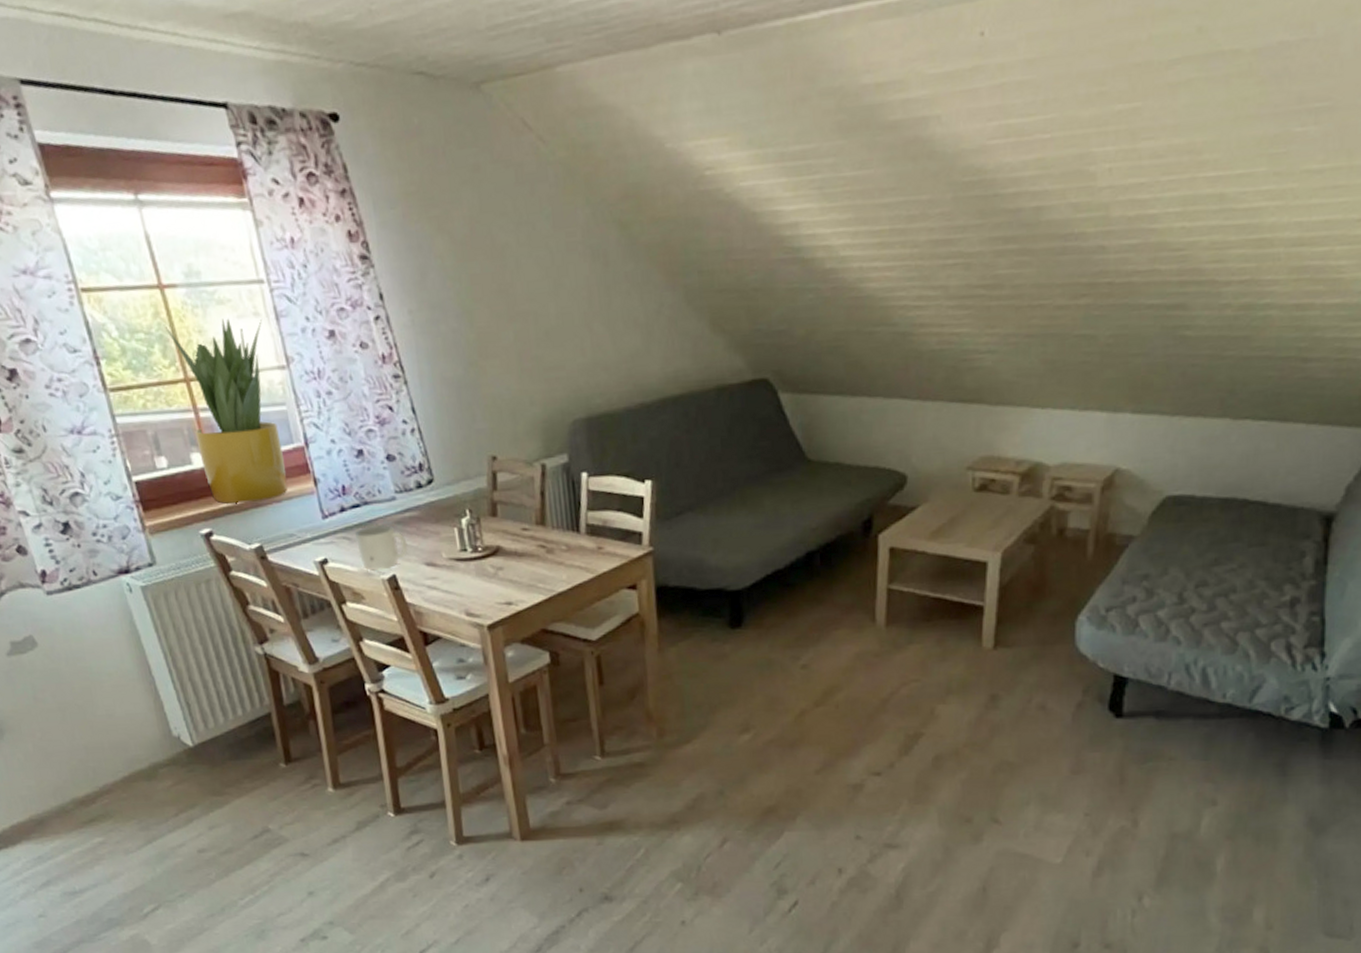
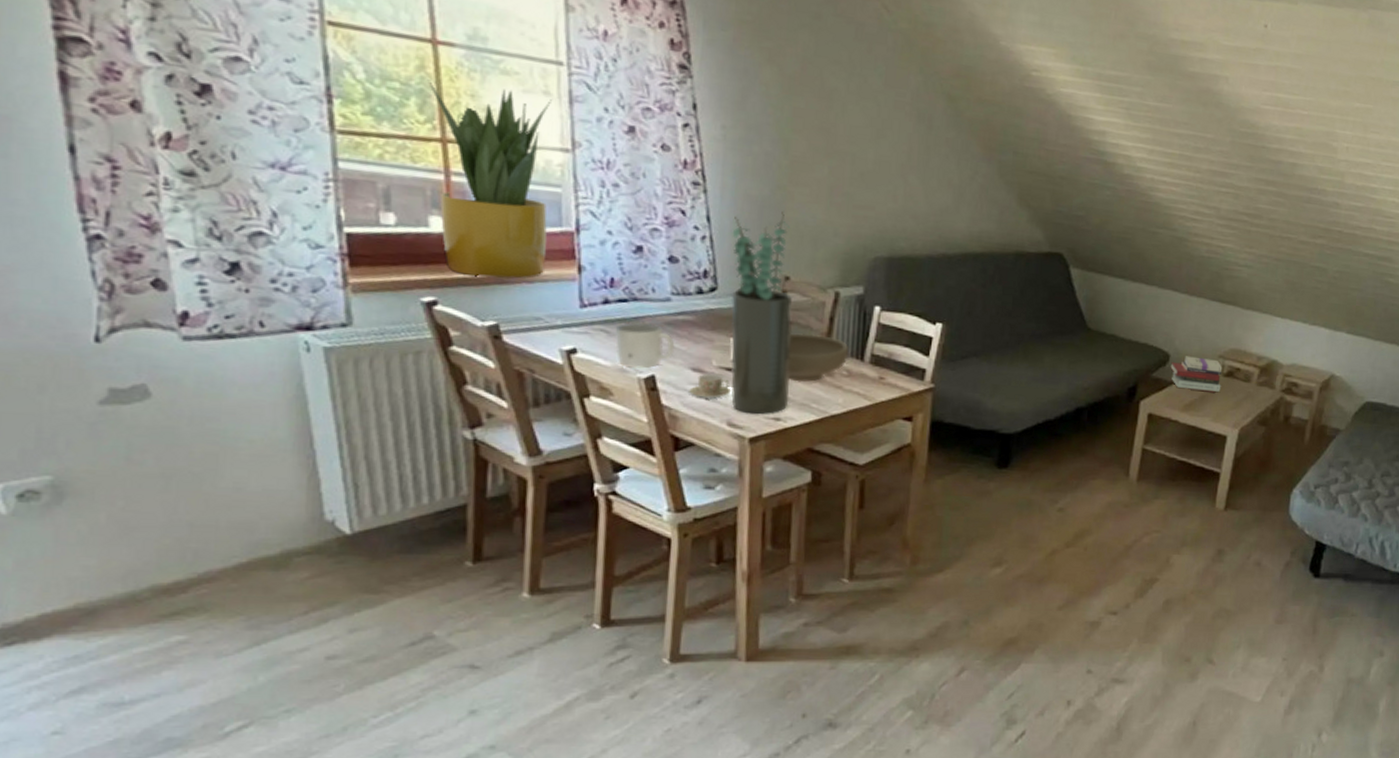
teacup: none [427,566,464,592] -> present [689,373,732,399]
vase: none [436,389,517,602] -> present [730,211,794,414]
bowl: none [506,511,565,564] -> present [788,332,849,382]
books: none [909,473,974,514] -> present [1170,356,1223,394]

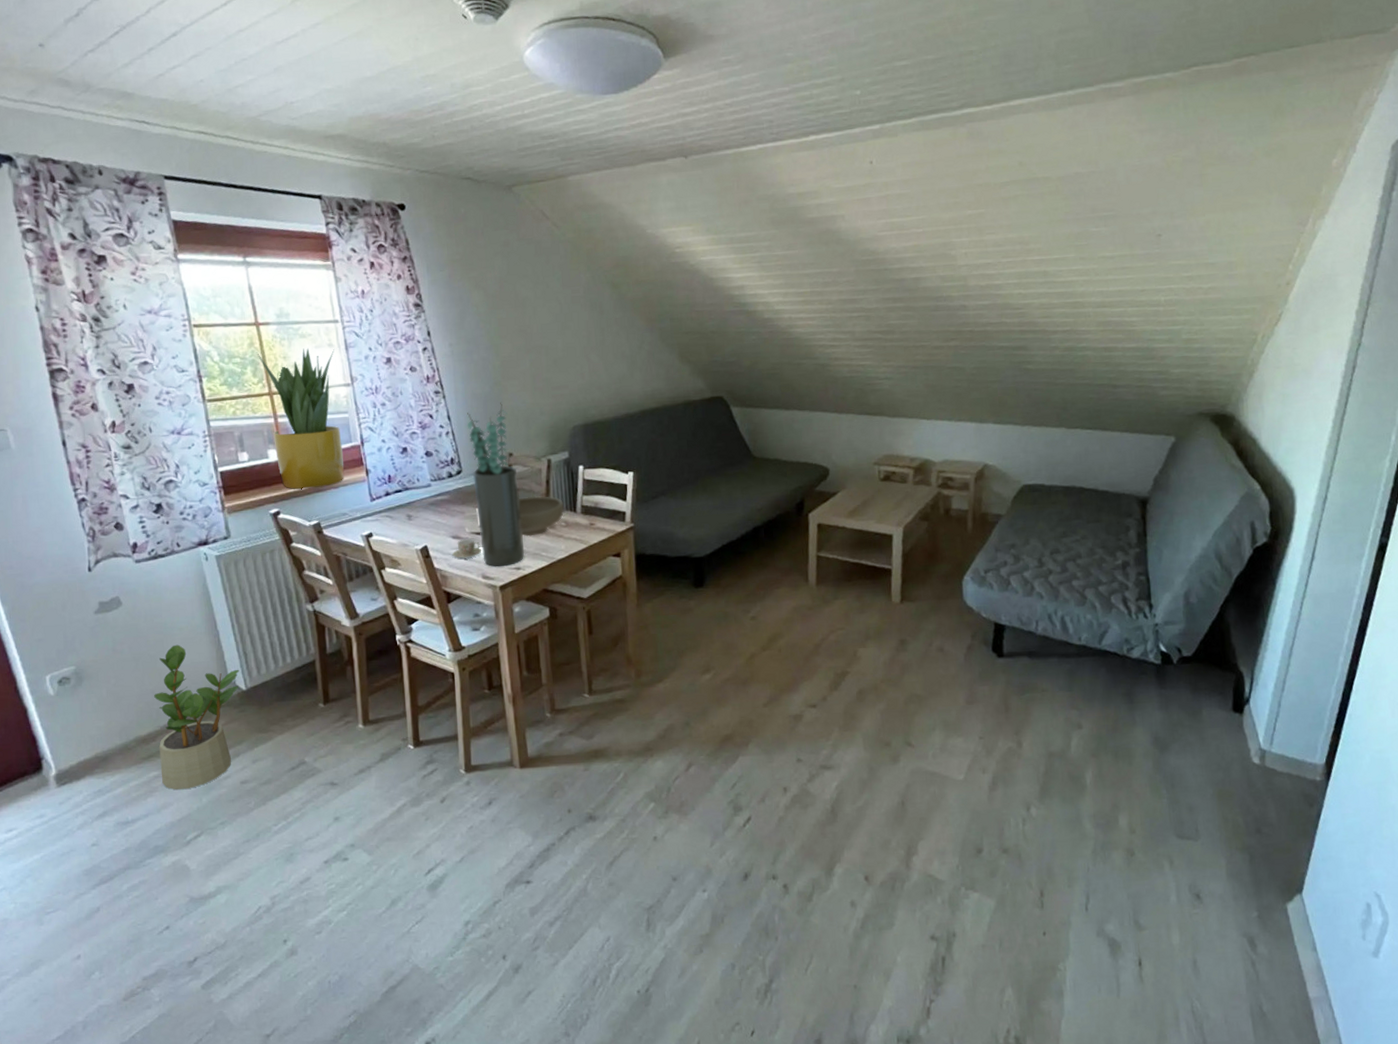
potted plant: none [190,462,343,663] -> present [153,644,240,790]
mug: present [614,323,675,370] -> none [396,506,438,543]
books: present [1170,356,1223,394] -> none [831,467,880,498]

